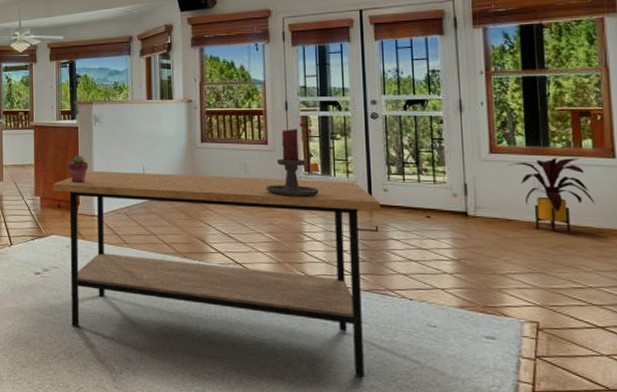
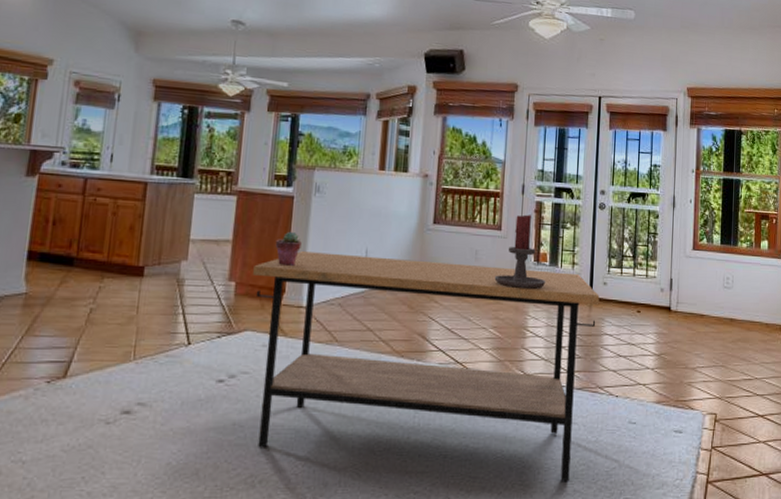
house plant: present [507,158,595,233] -> none [705,257,766,327]

